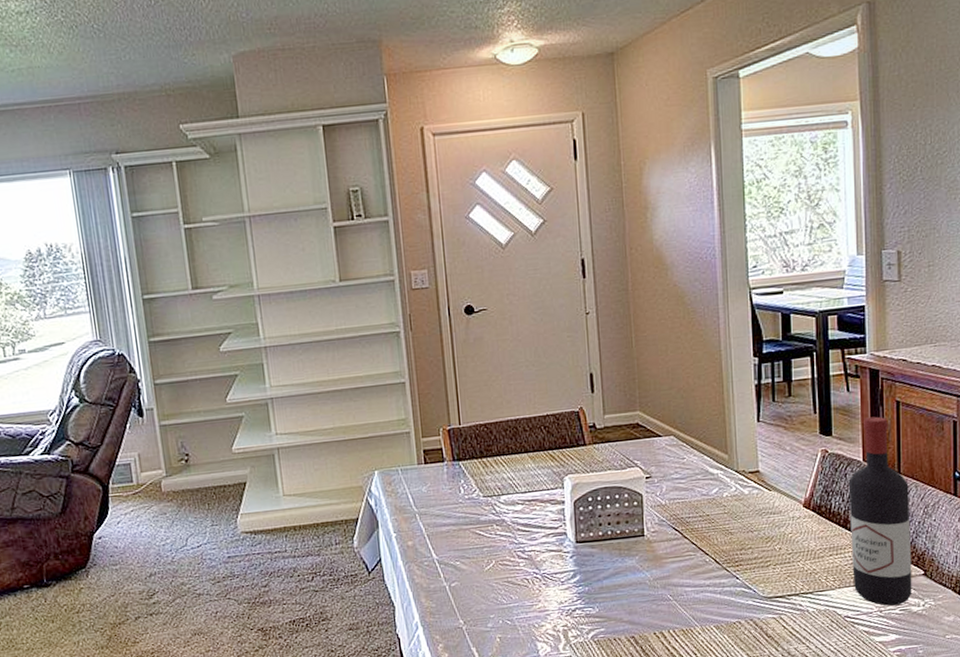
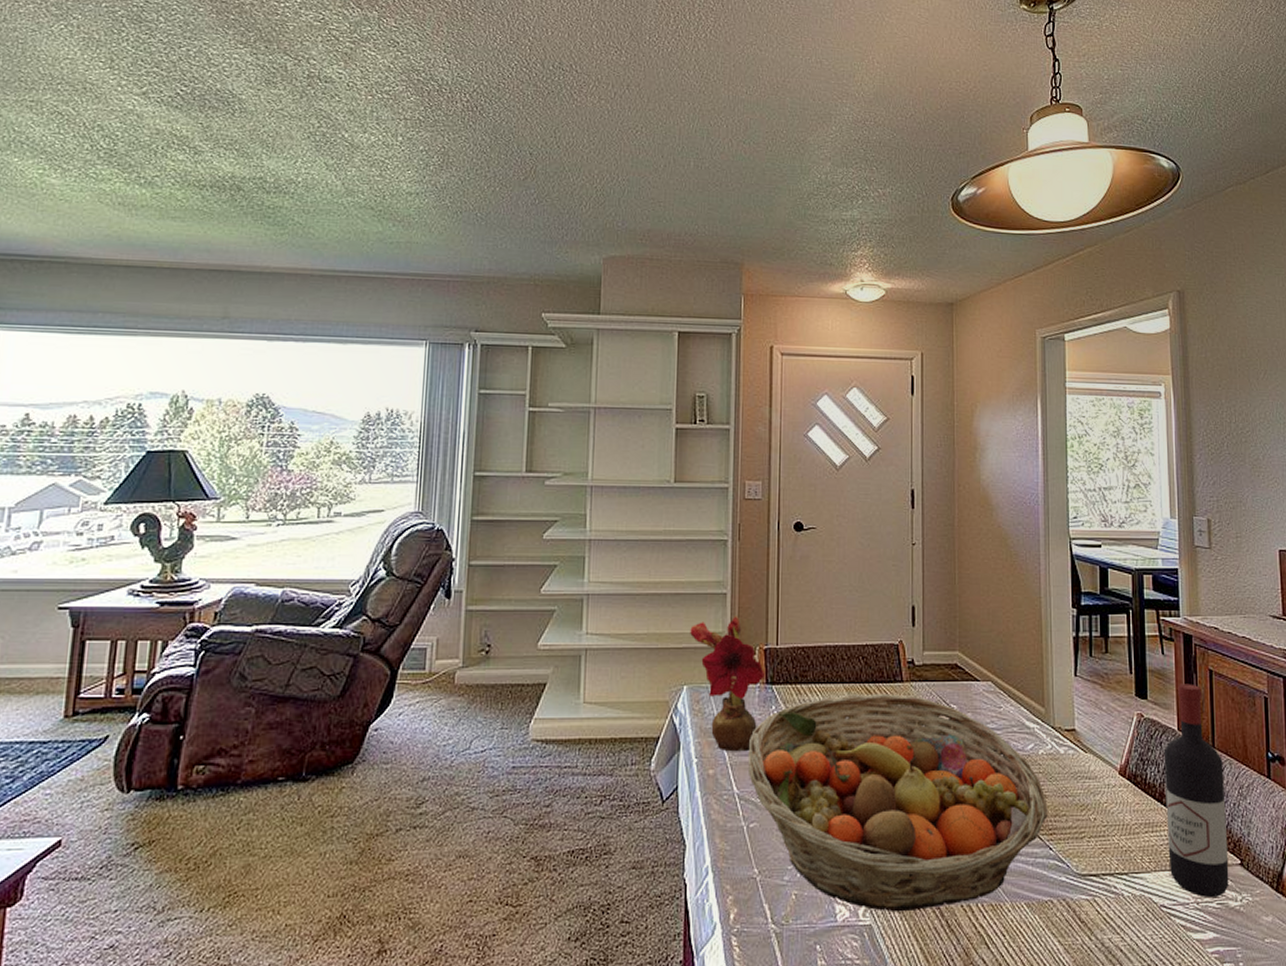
flower: none [374,402,452,524] -> present [690,616,766,752]
fruit basket: none [442,456,734,644] -> present [747,694,1048,913]

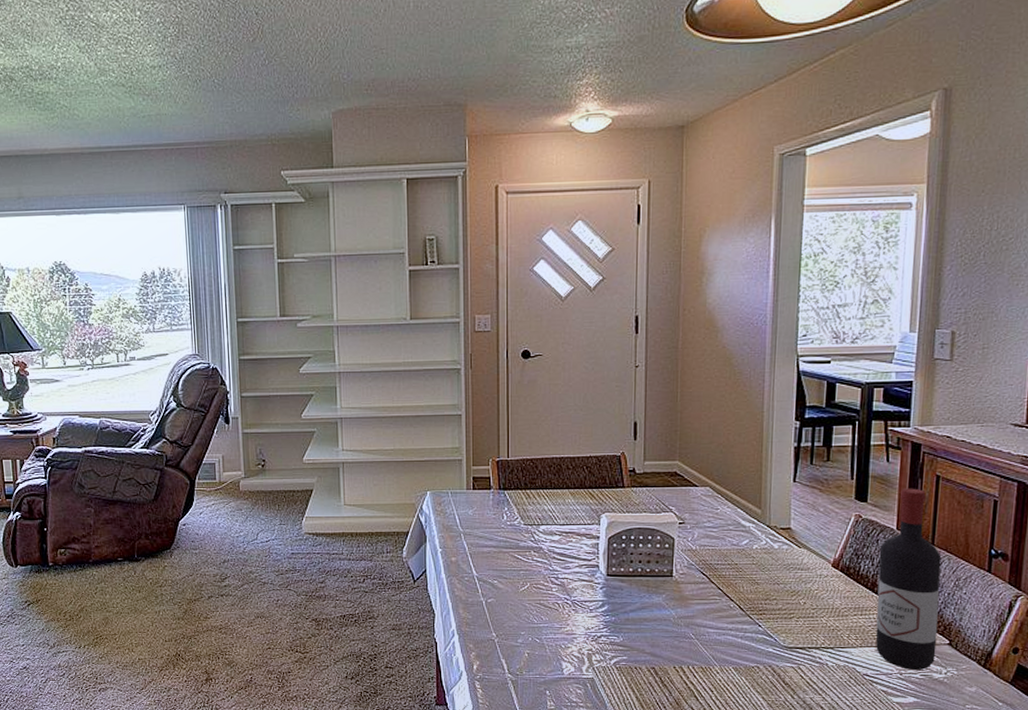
flower: present [690,616,766,752] -> none [431,433,498,544]
fruit basket: present [747,694,1048,913] -> none [484,498,759,670]

